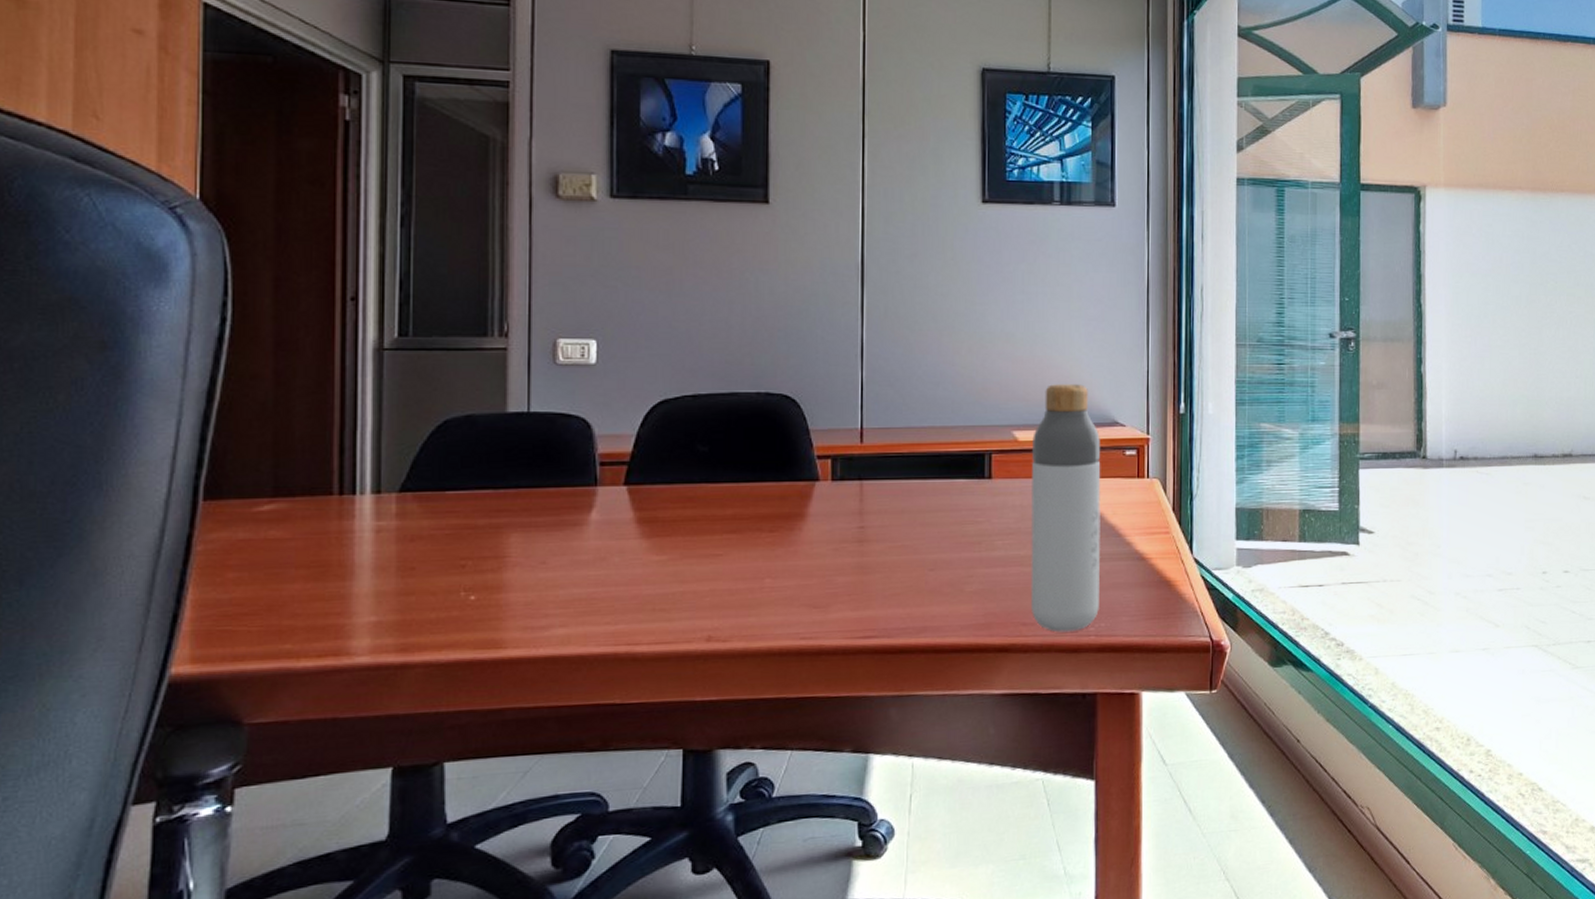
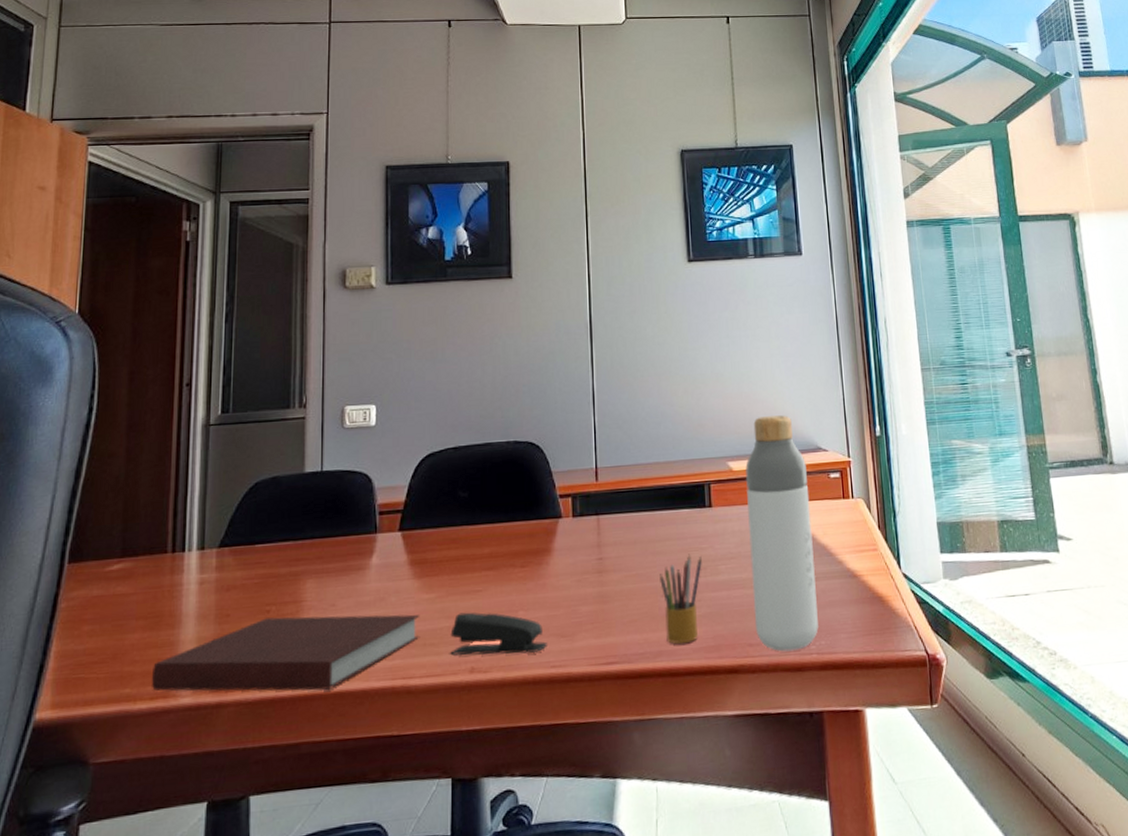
notebook: none [319,573,649,654] -> present [152,614,420,691]
stapler: none [684,577,797,624] -> present [450,612,547,656]
pencil box: none [928,526,977,620] -> present [660,553,702,644]

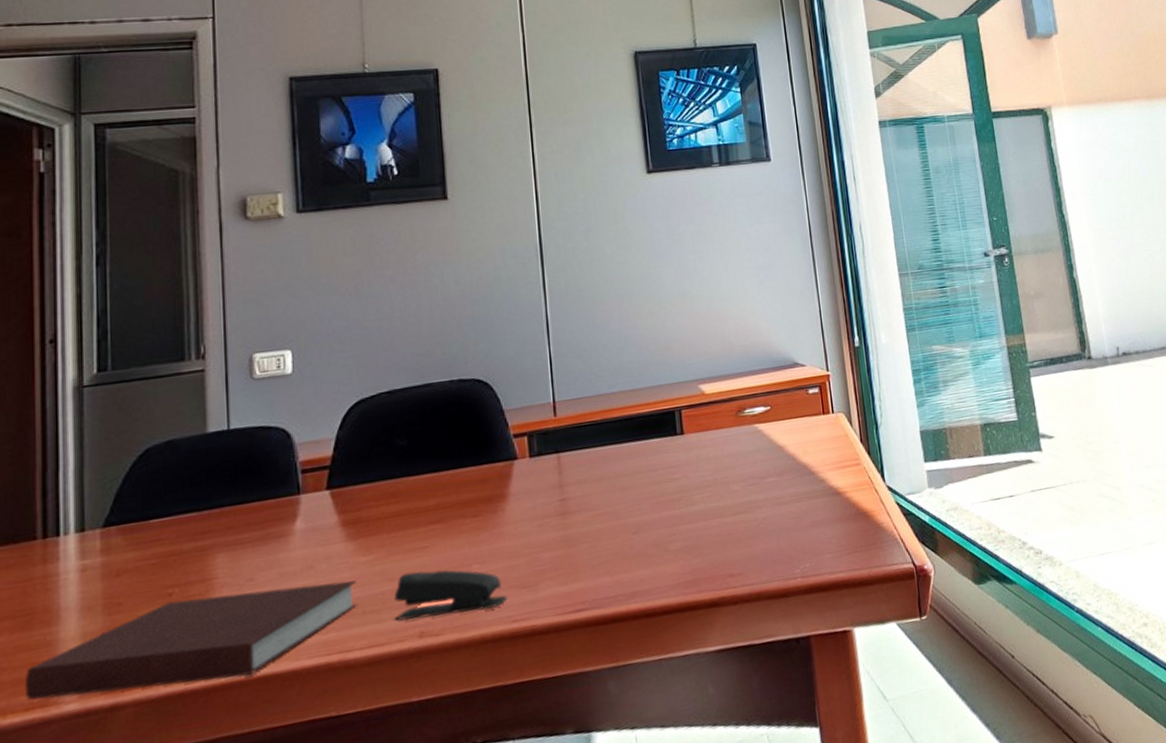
pencil box: present [660,553,702,644] -> none [630,485,676,583]
bottle: present [745,415,819,652] -> none [718,331,802,579]

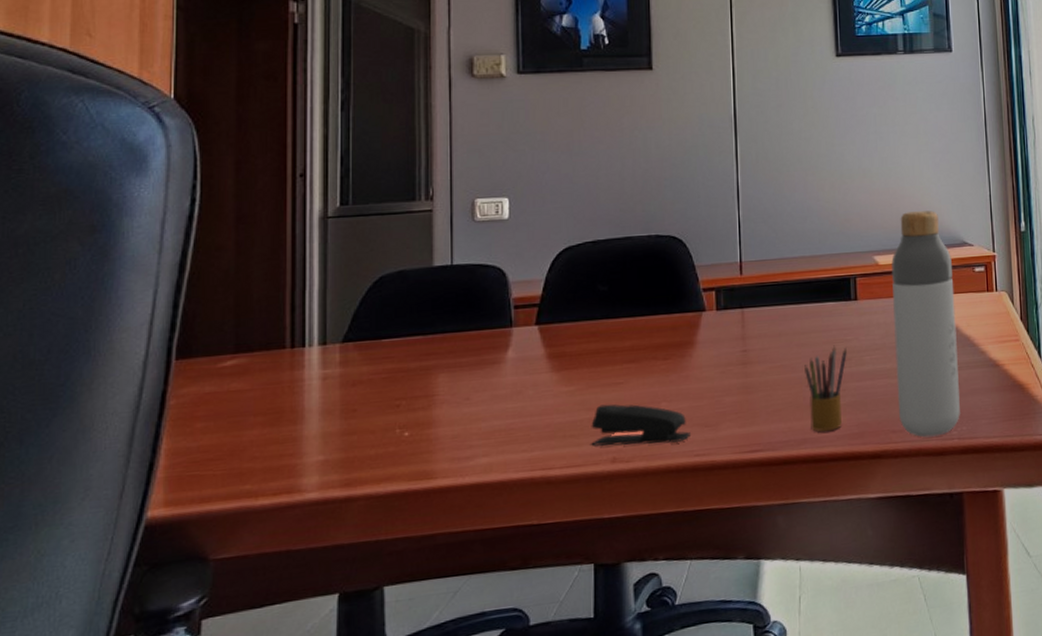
notebook: present [26,580,359,701] -> none [274,407,560,487]
pencil box: none [630,485,676,583] -> present [804,345,847,432]
bottle: none [718,331,802,579] -> present [891,210,960,438]

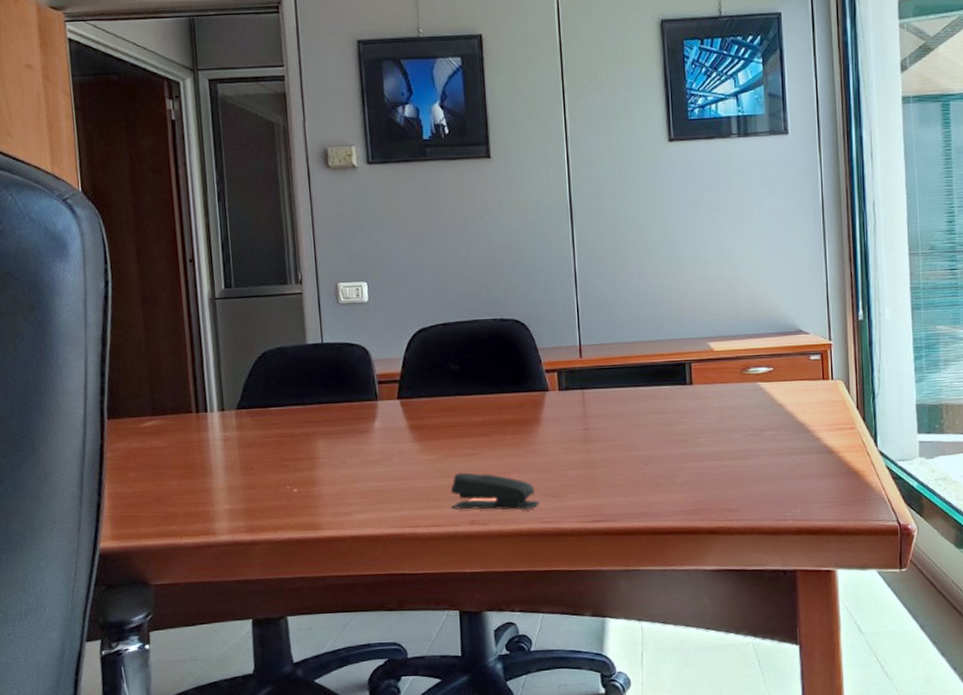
pencil box: present [804,345,847,432] -> none [643,427,683,506]
bottle: present [891,210,960,438] -> none [726,298,794,517]

